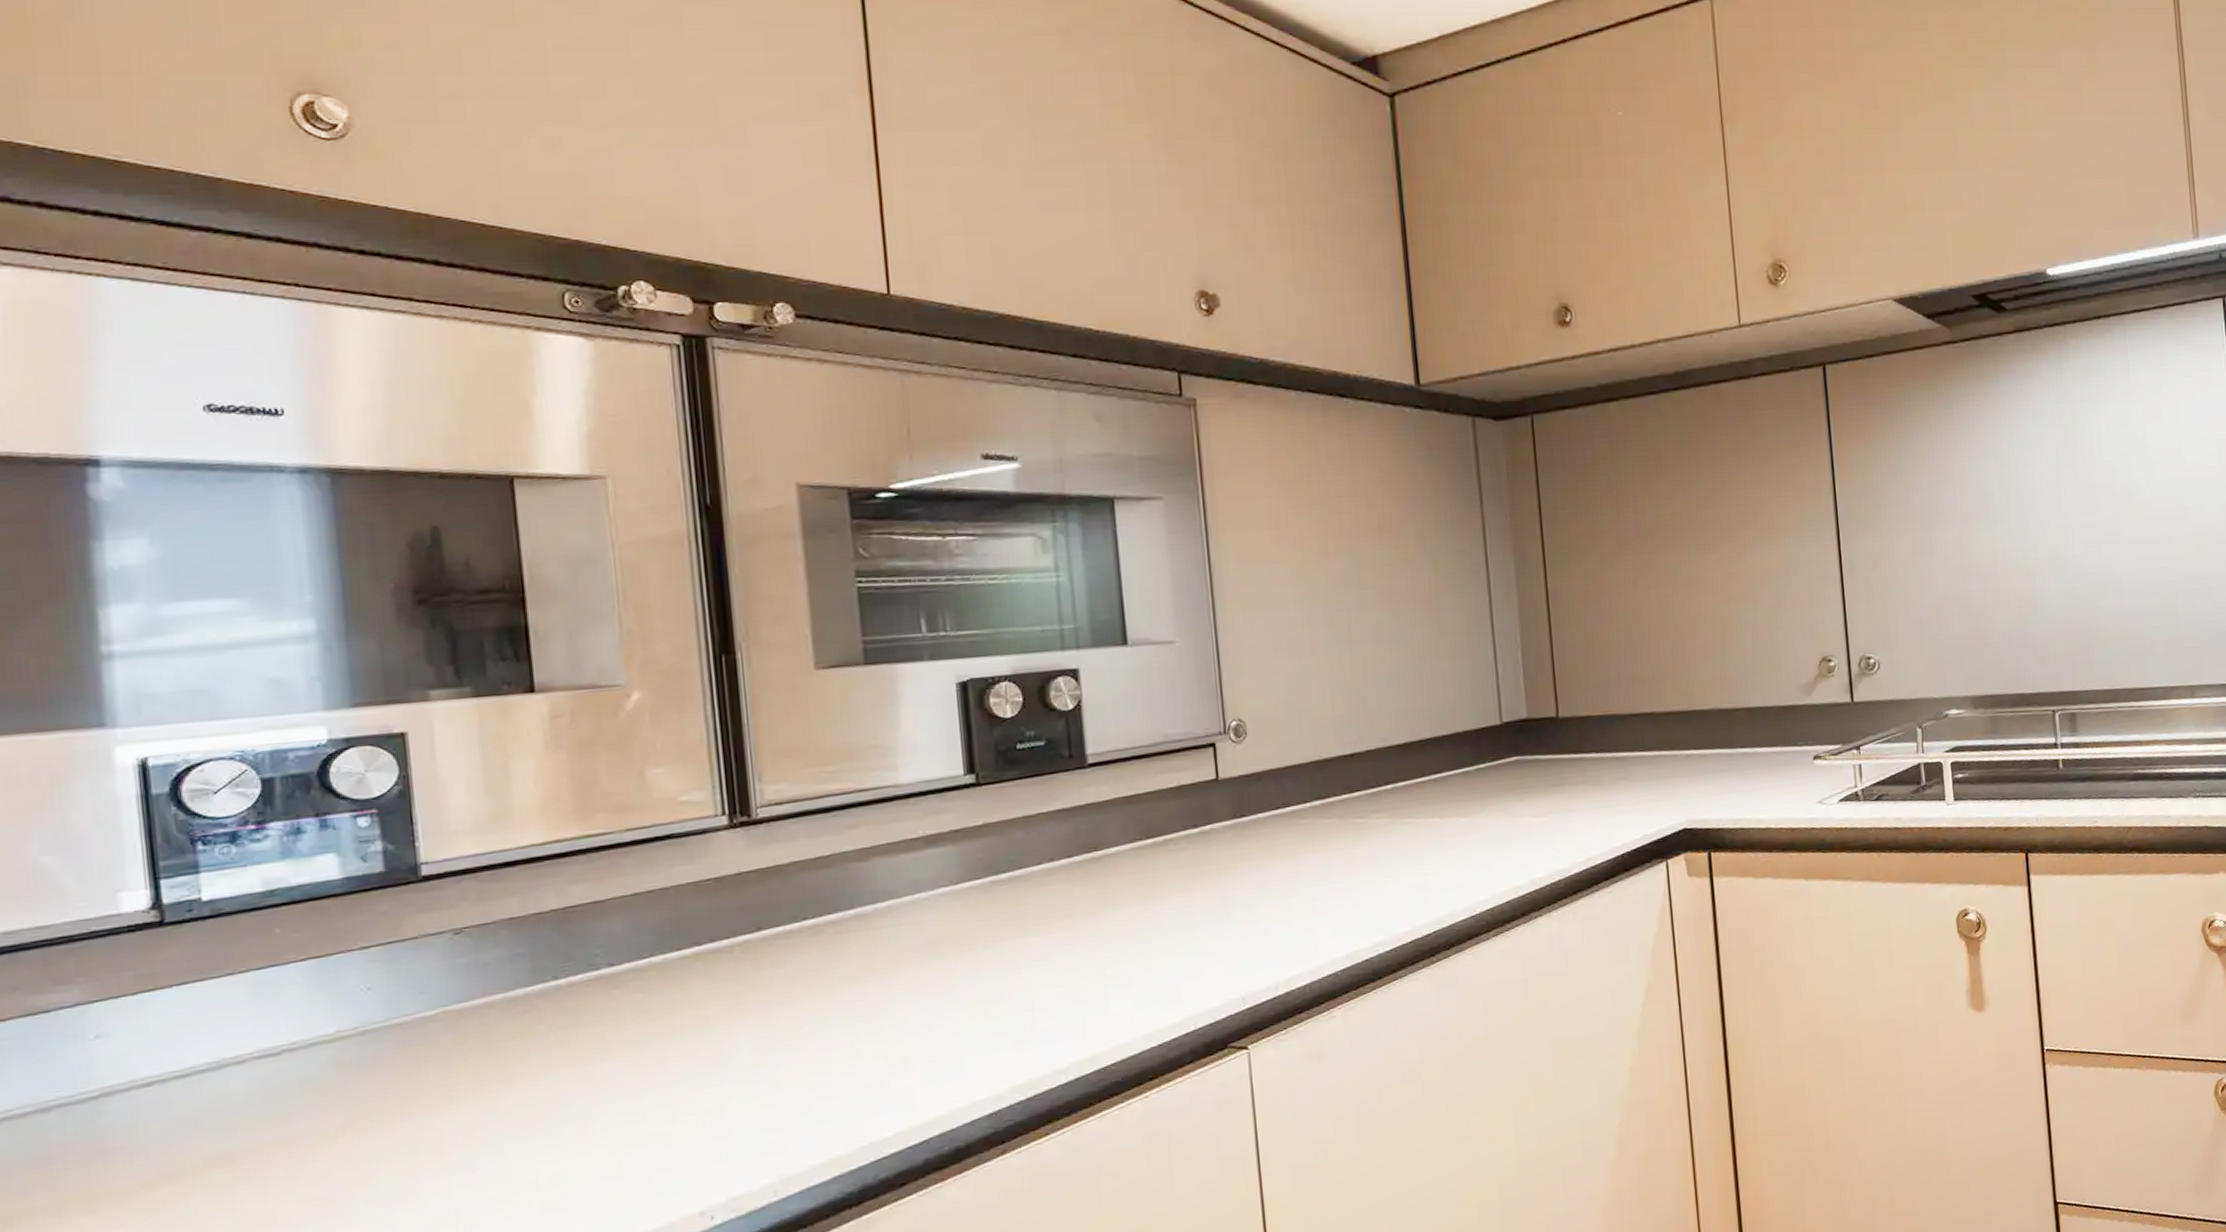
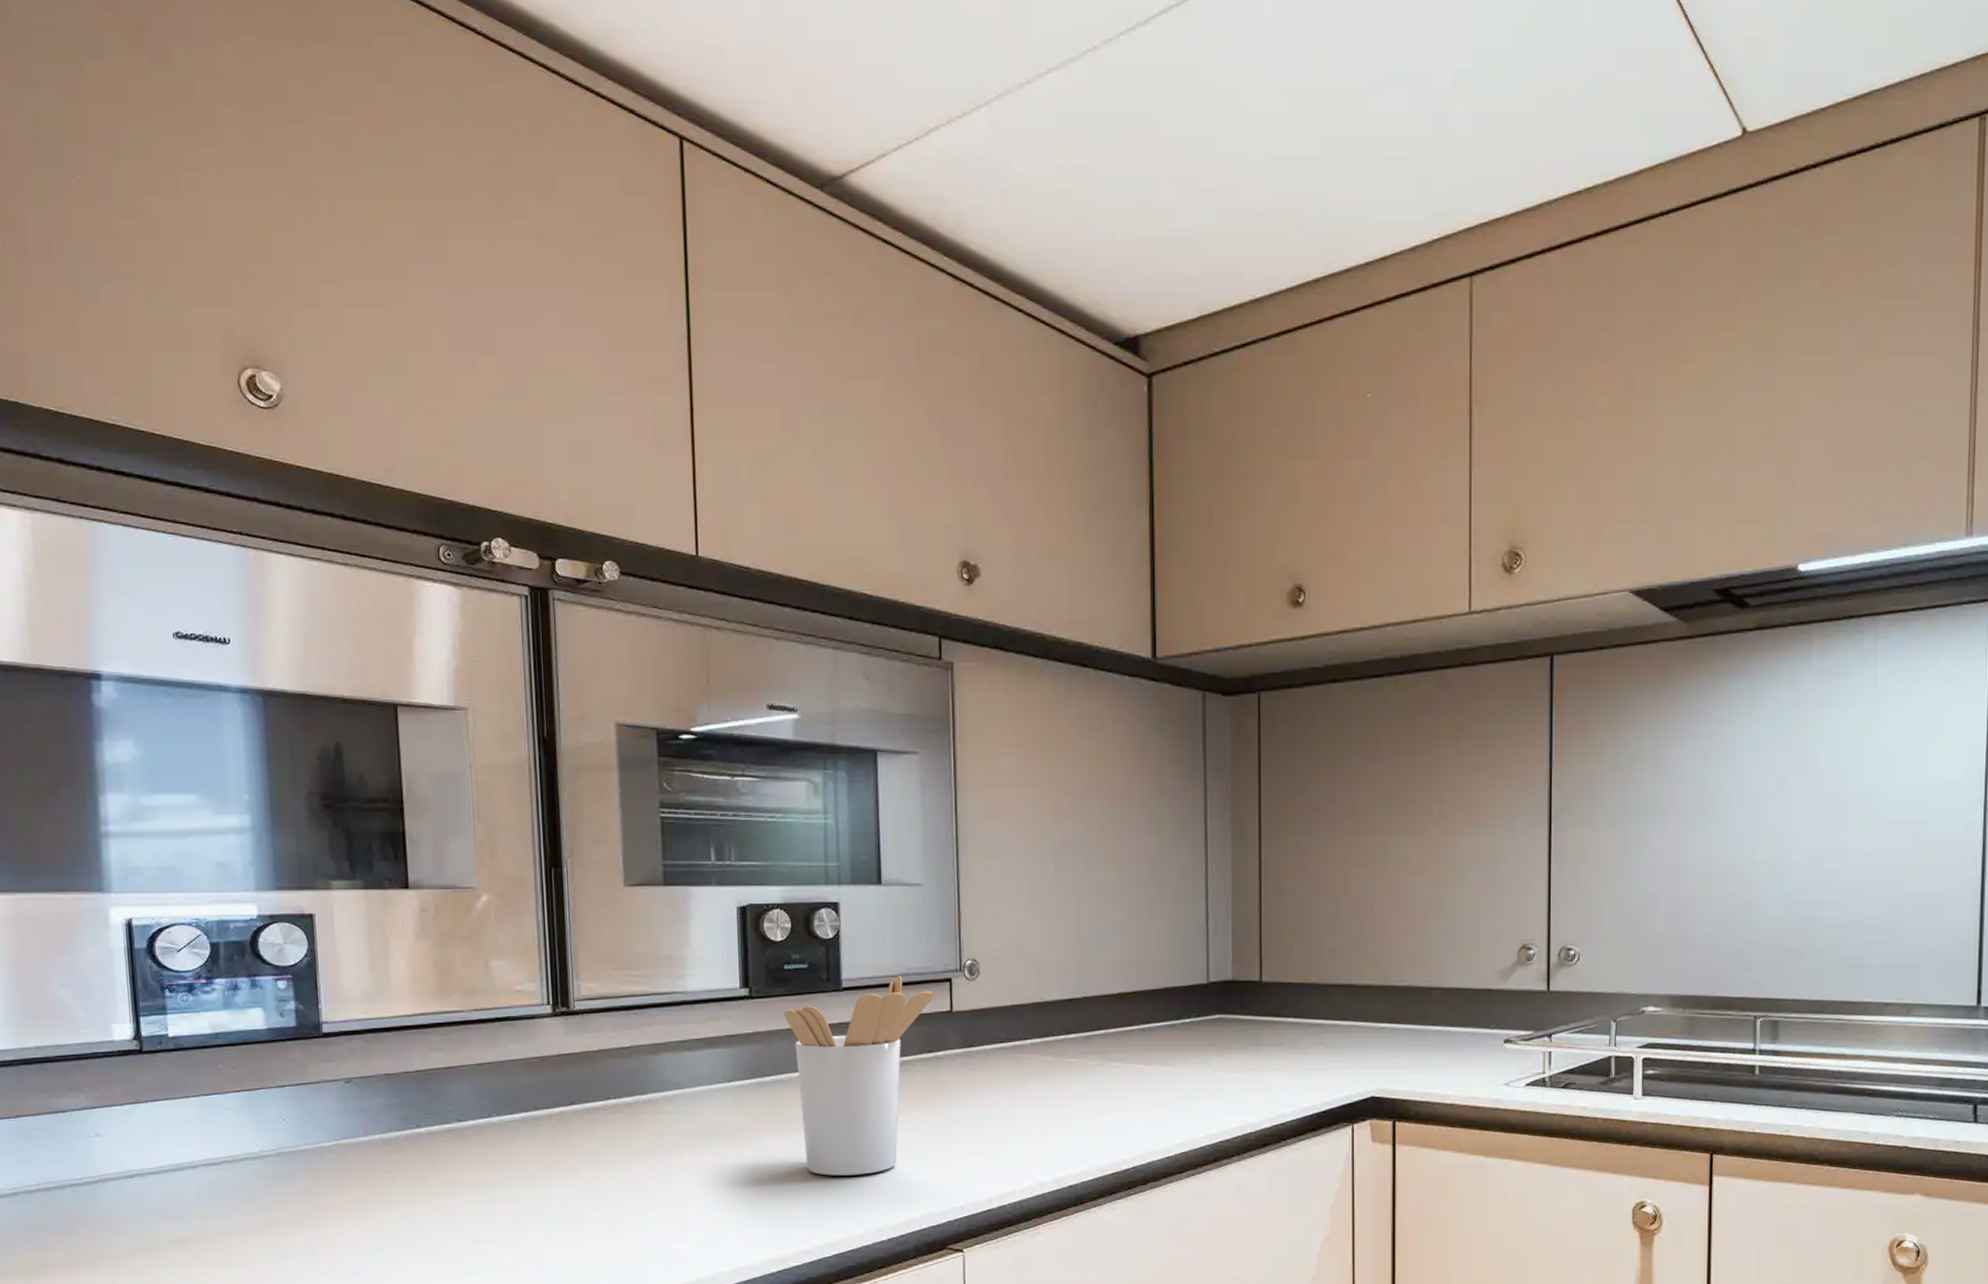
utensil holder: none [1020,745,1195,980] -> present [784,976,933,1176]

